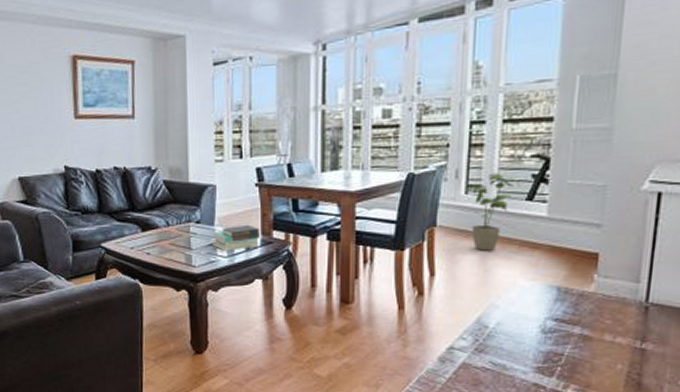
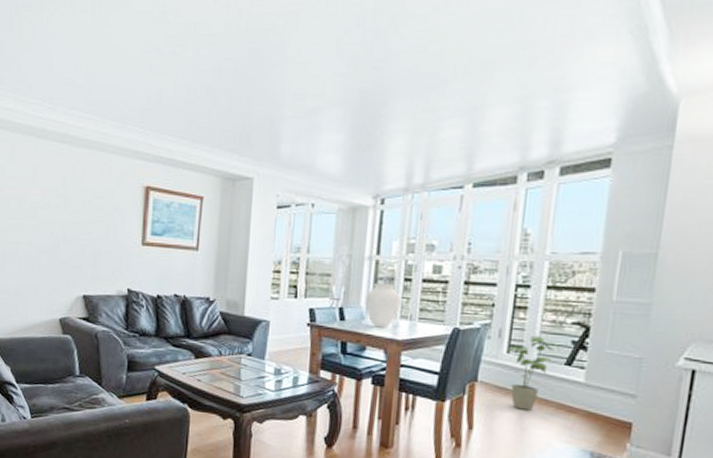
books: present [212,224,261,251] -> none [261,361,308,386]
vase: none [313,133,352,181] -> present [365,282,402,328]

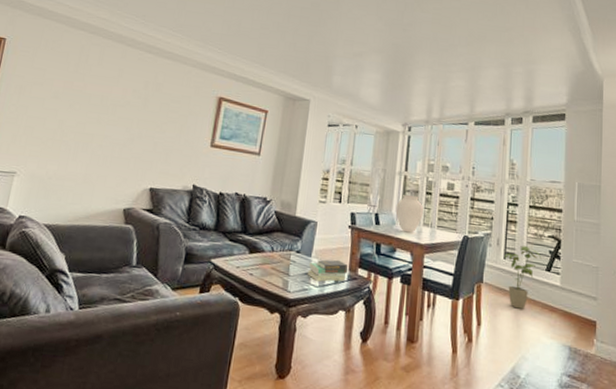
books: none [261,361,308,386] -> present [307,259,348,282]

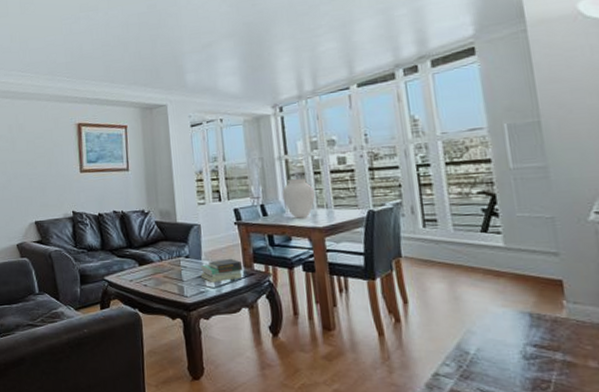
house plant: present [503,245,542,309] -> none [422,208,473,279]

